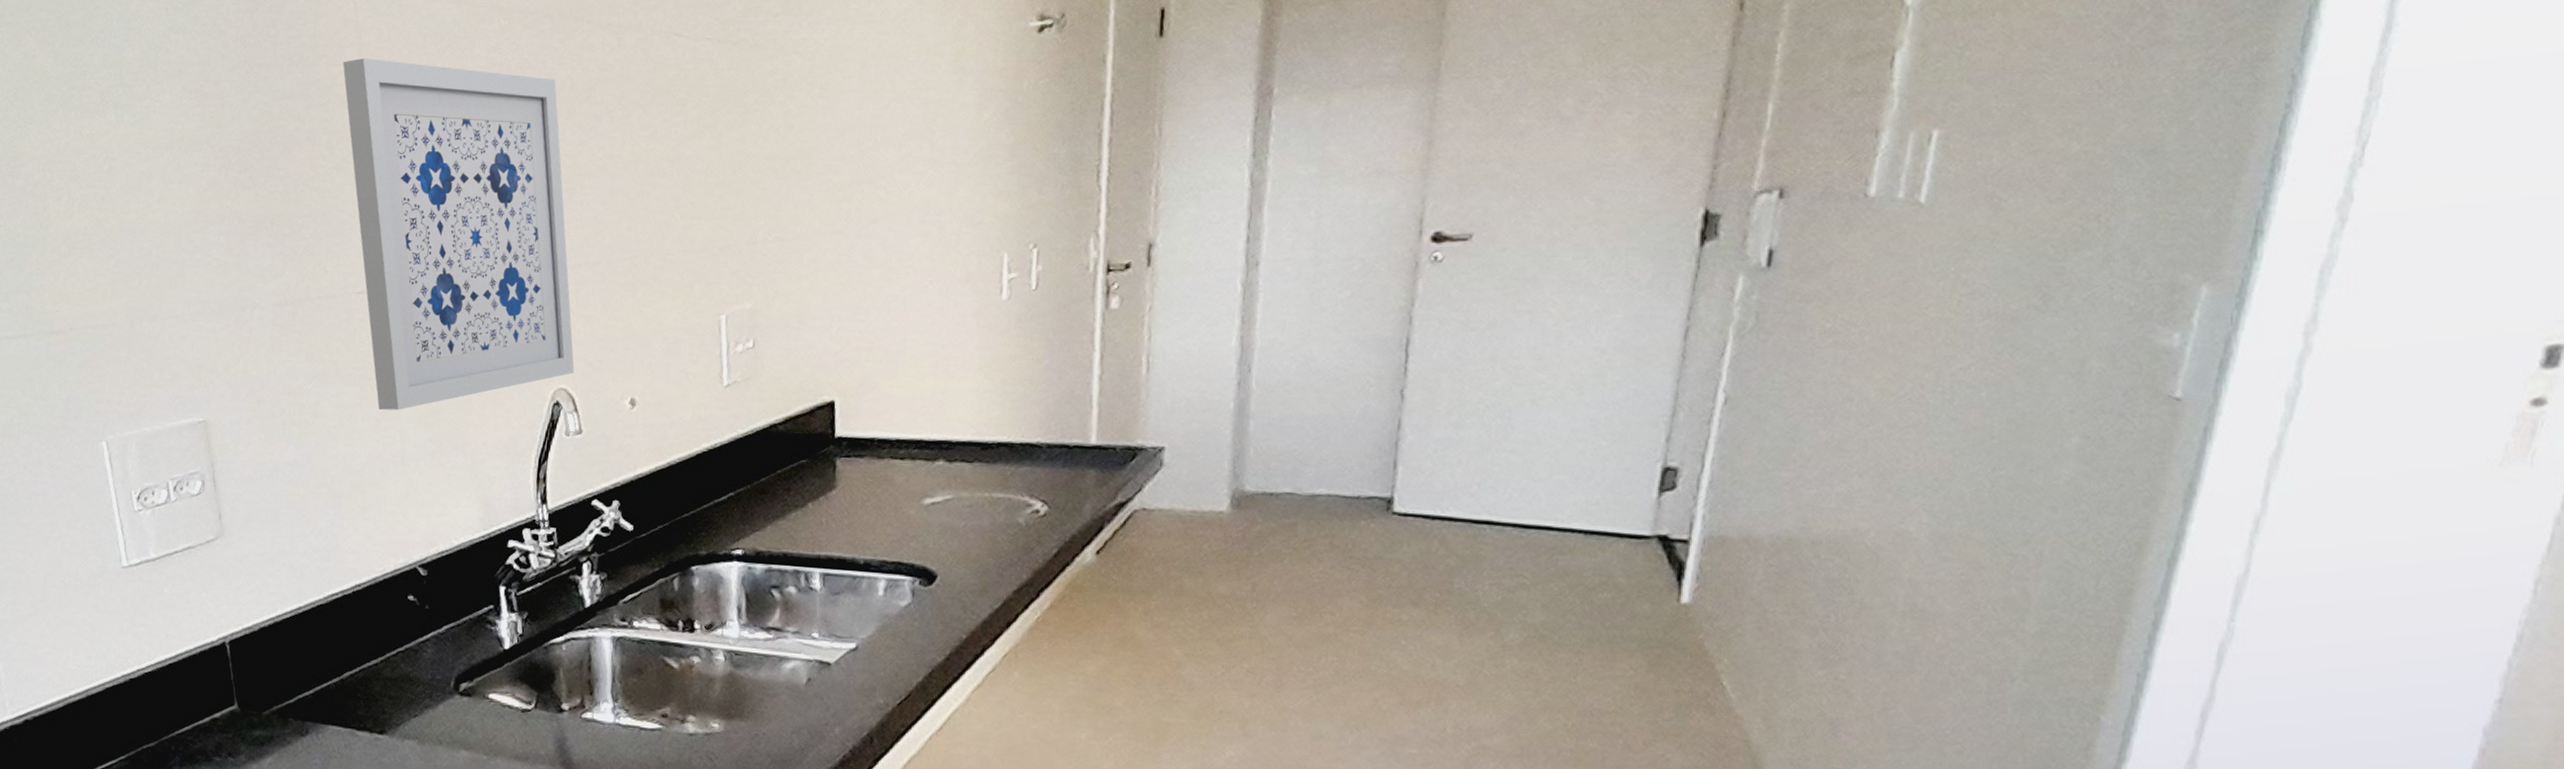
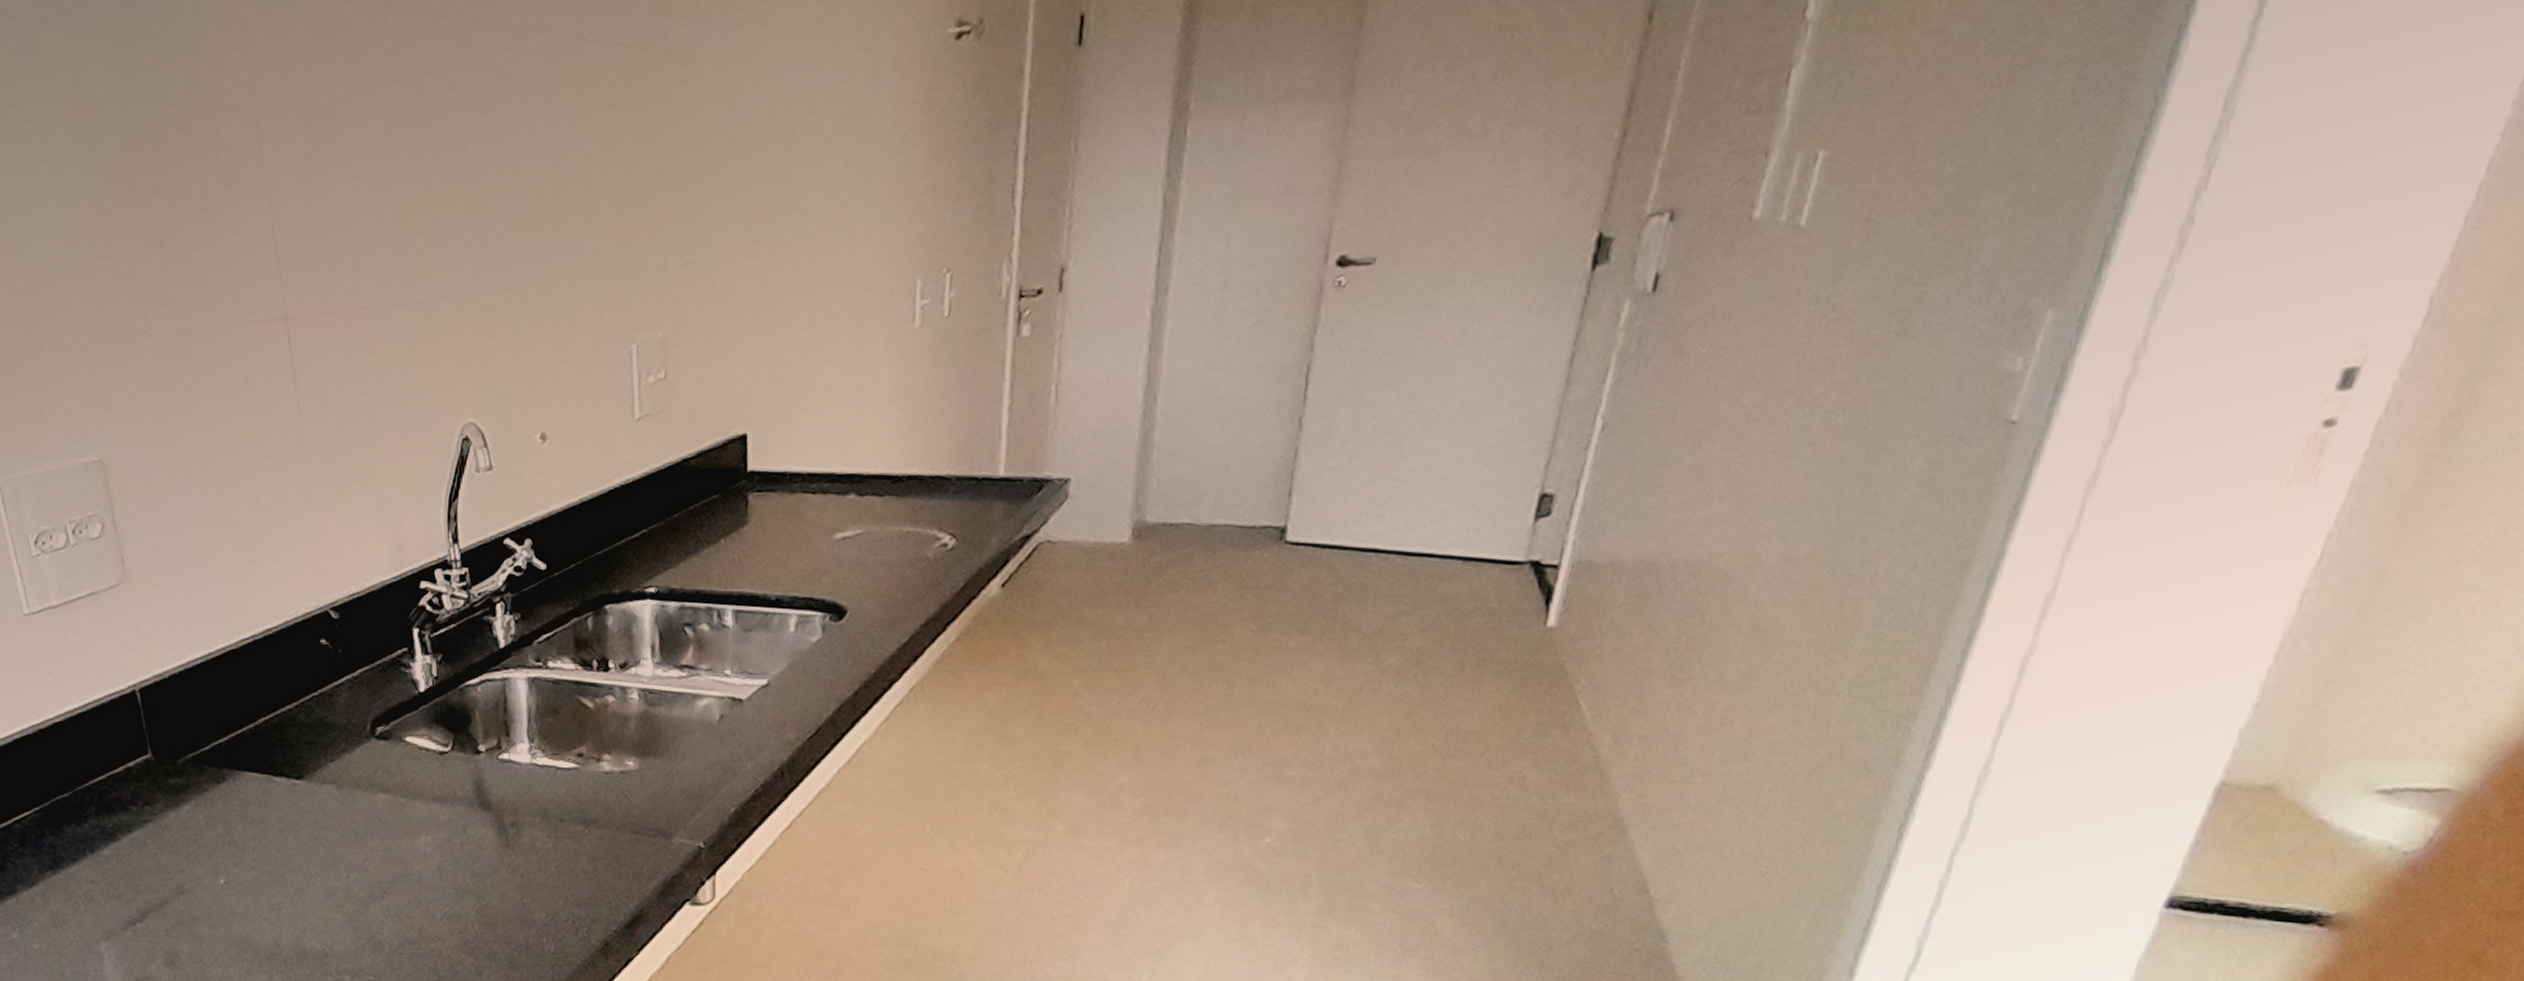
wall art: present [342,58,575,411] -> none [228,62,484,448]

